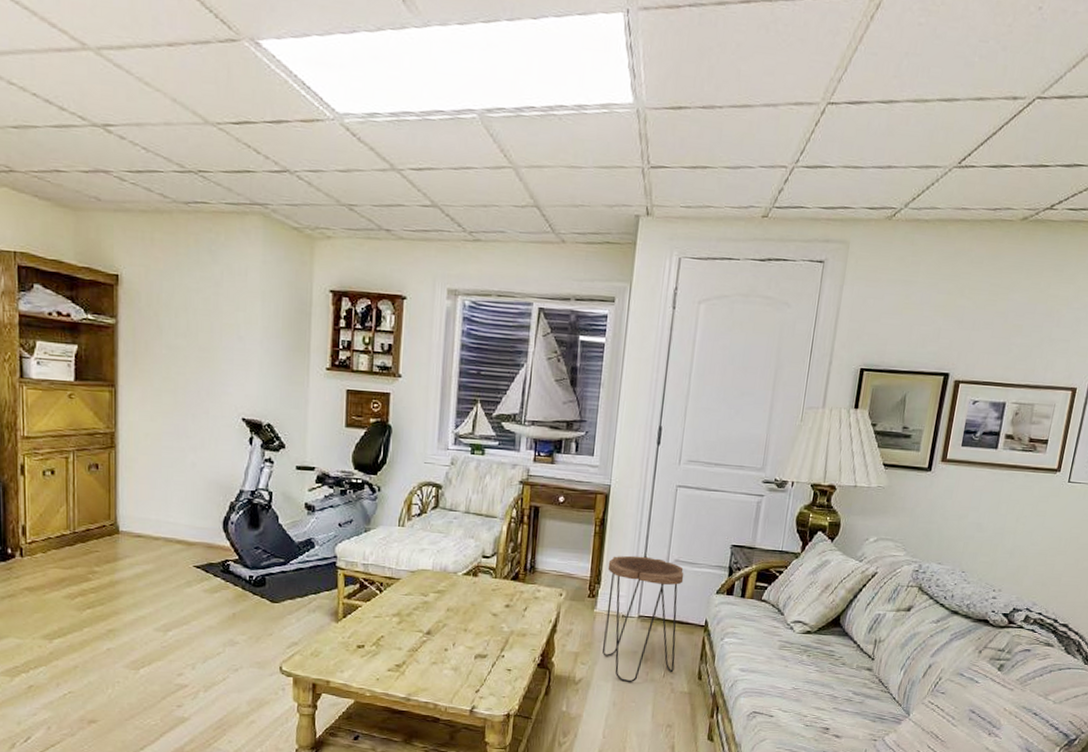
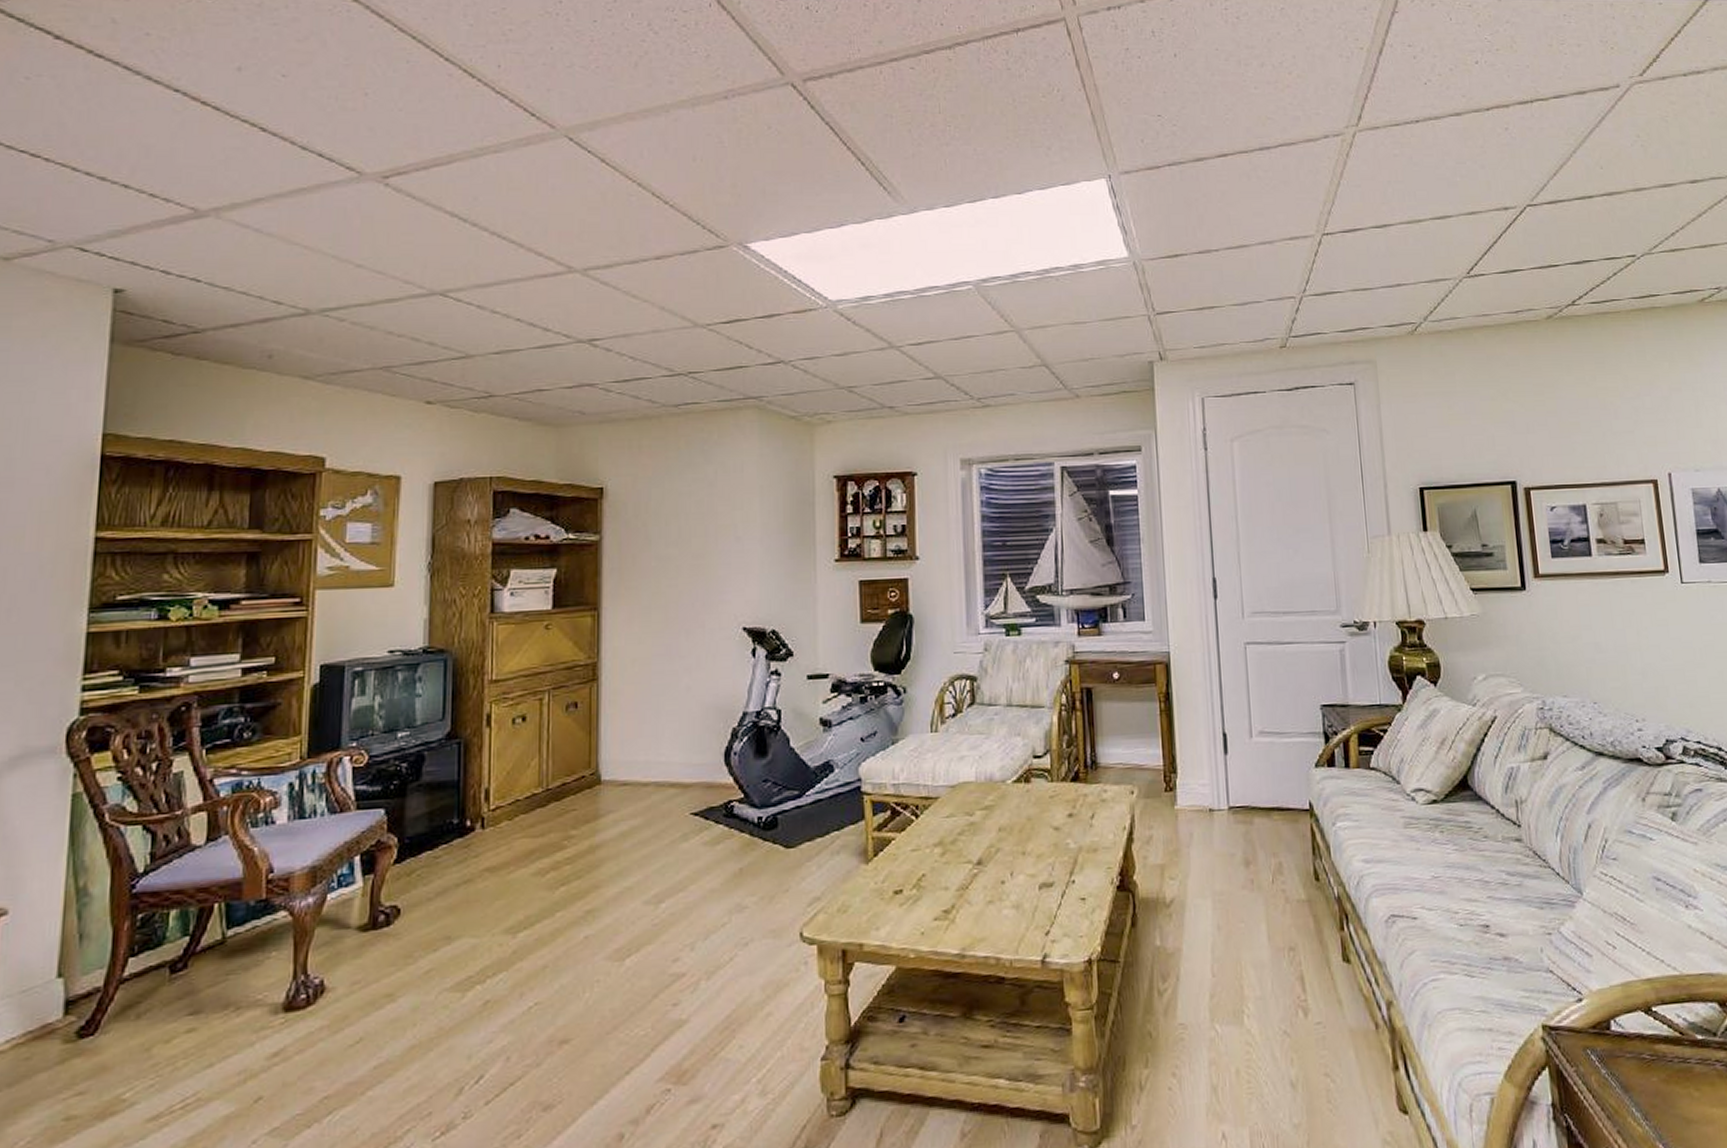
side table: present [602,555,684,683] -> none [1182,732,1284,897]

